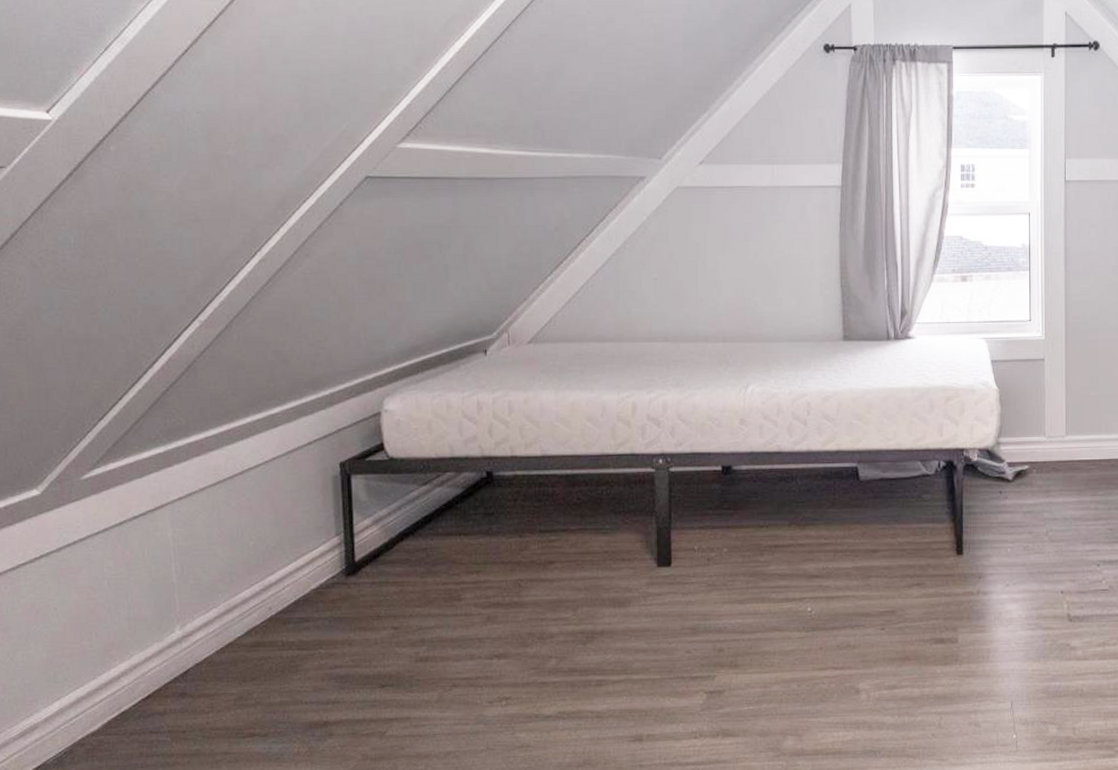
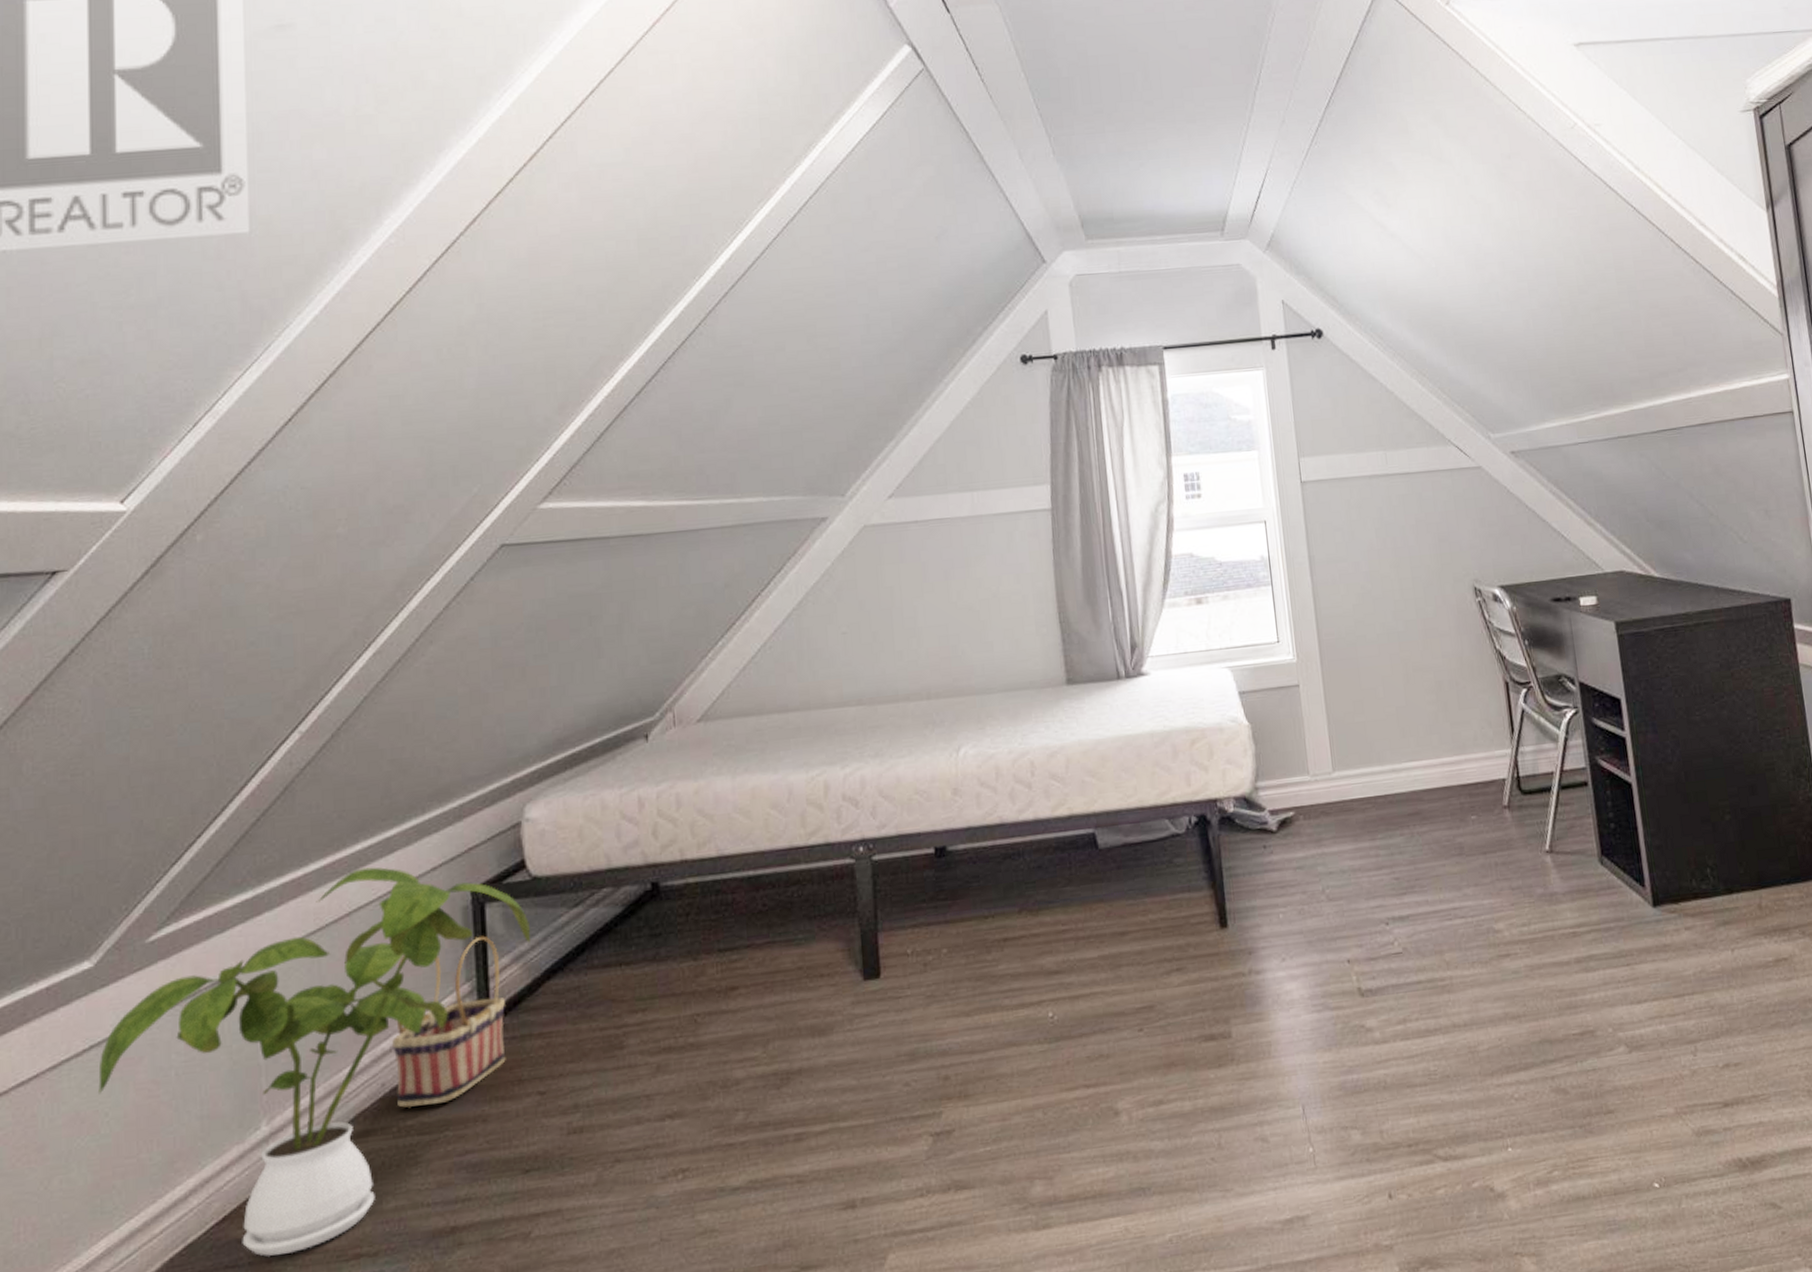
house plant: none [48,437,388,728] -> present [98,867,531,1257]
basket: none [277,501,367,629] -> present [392,935,506,1108]

